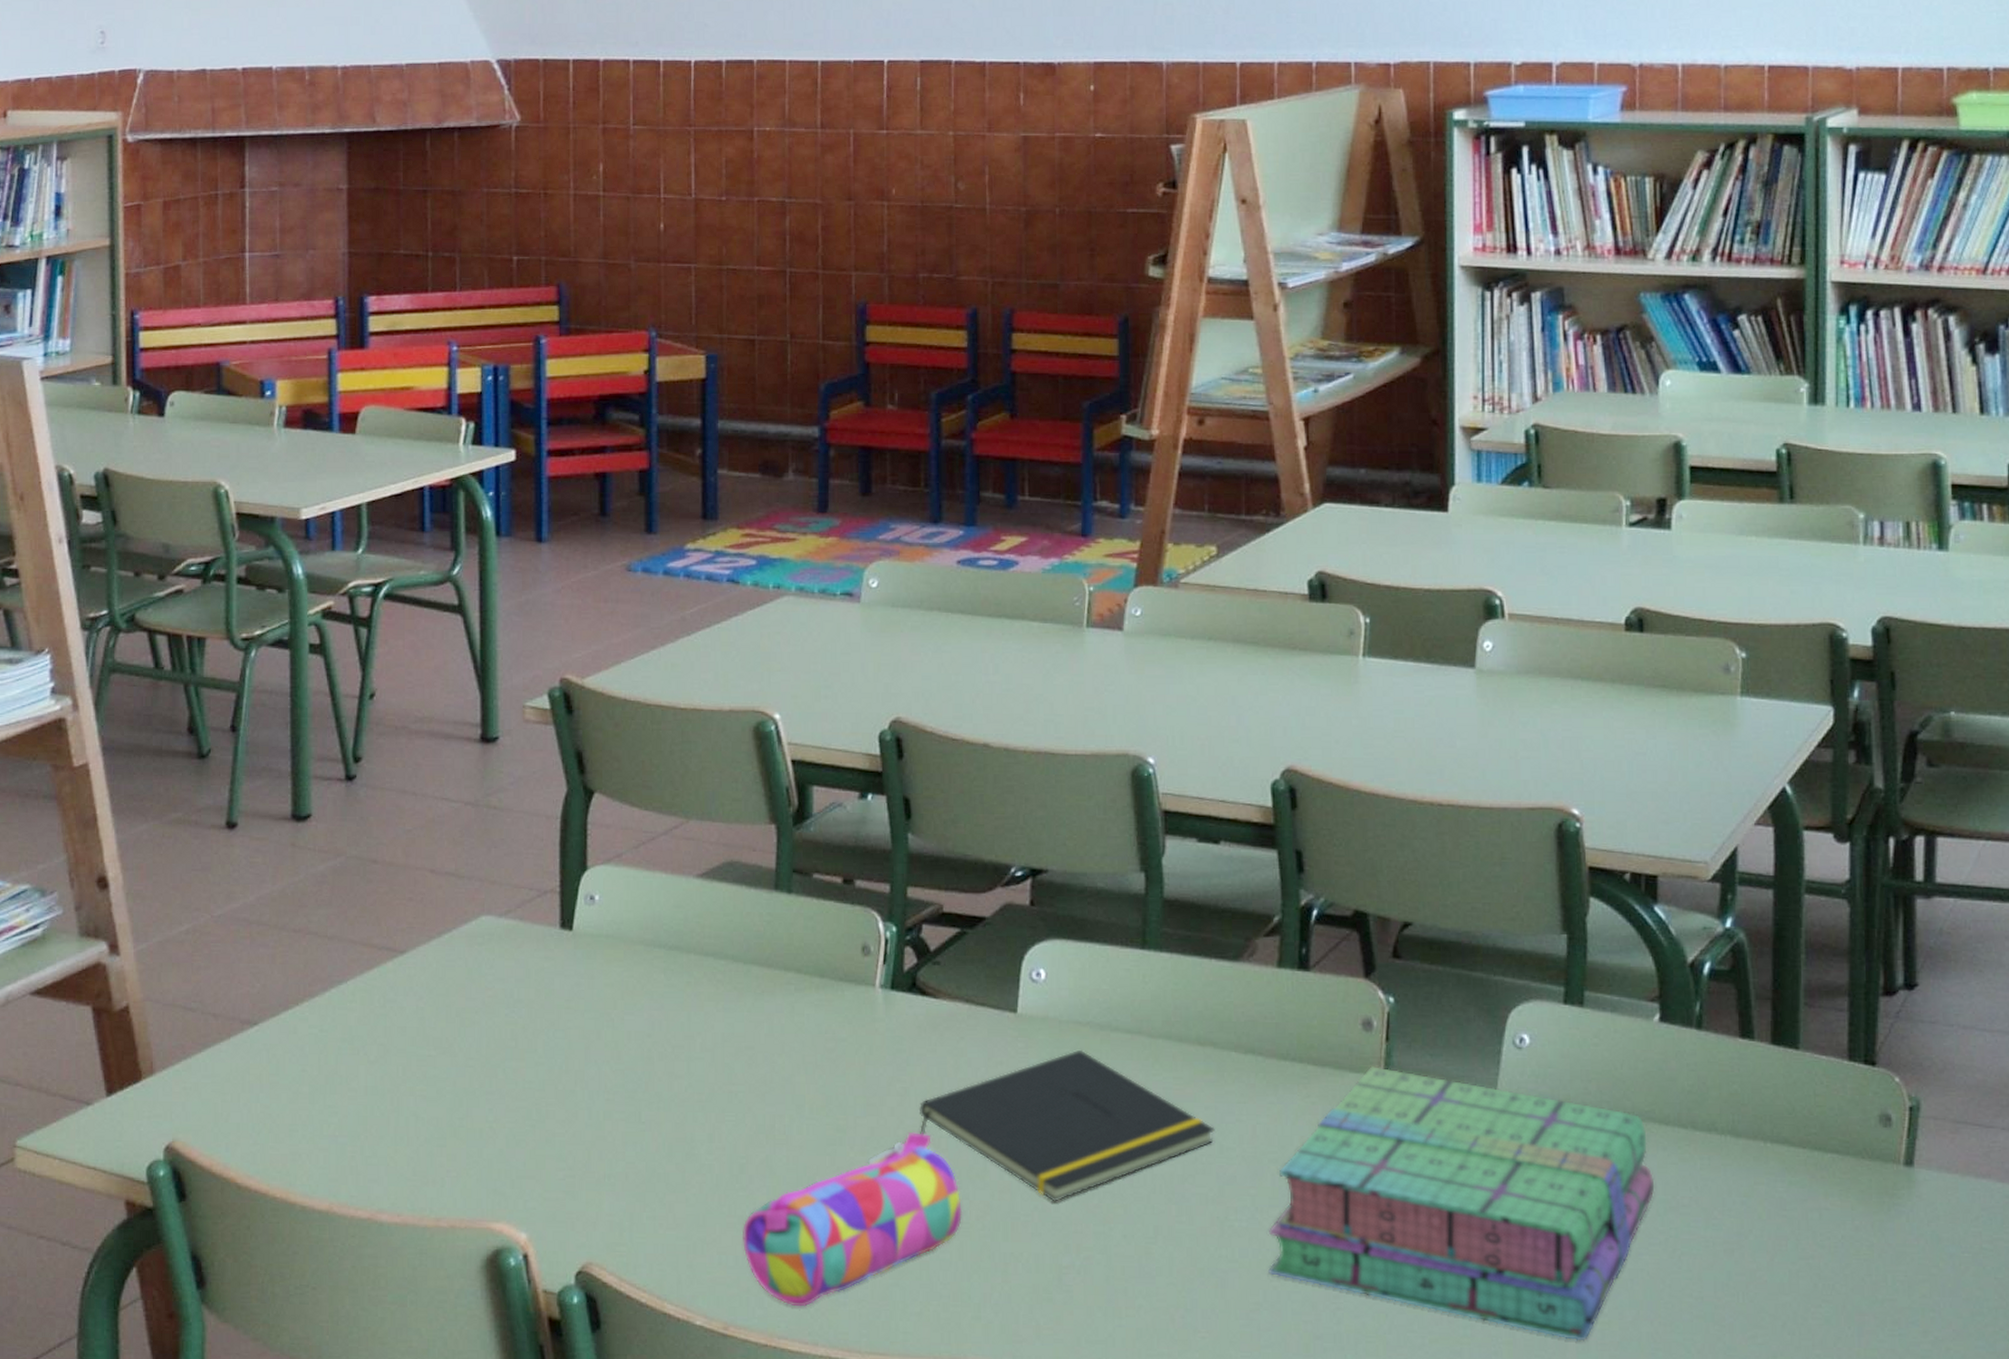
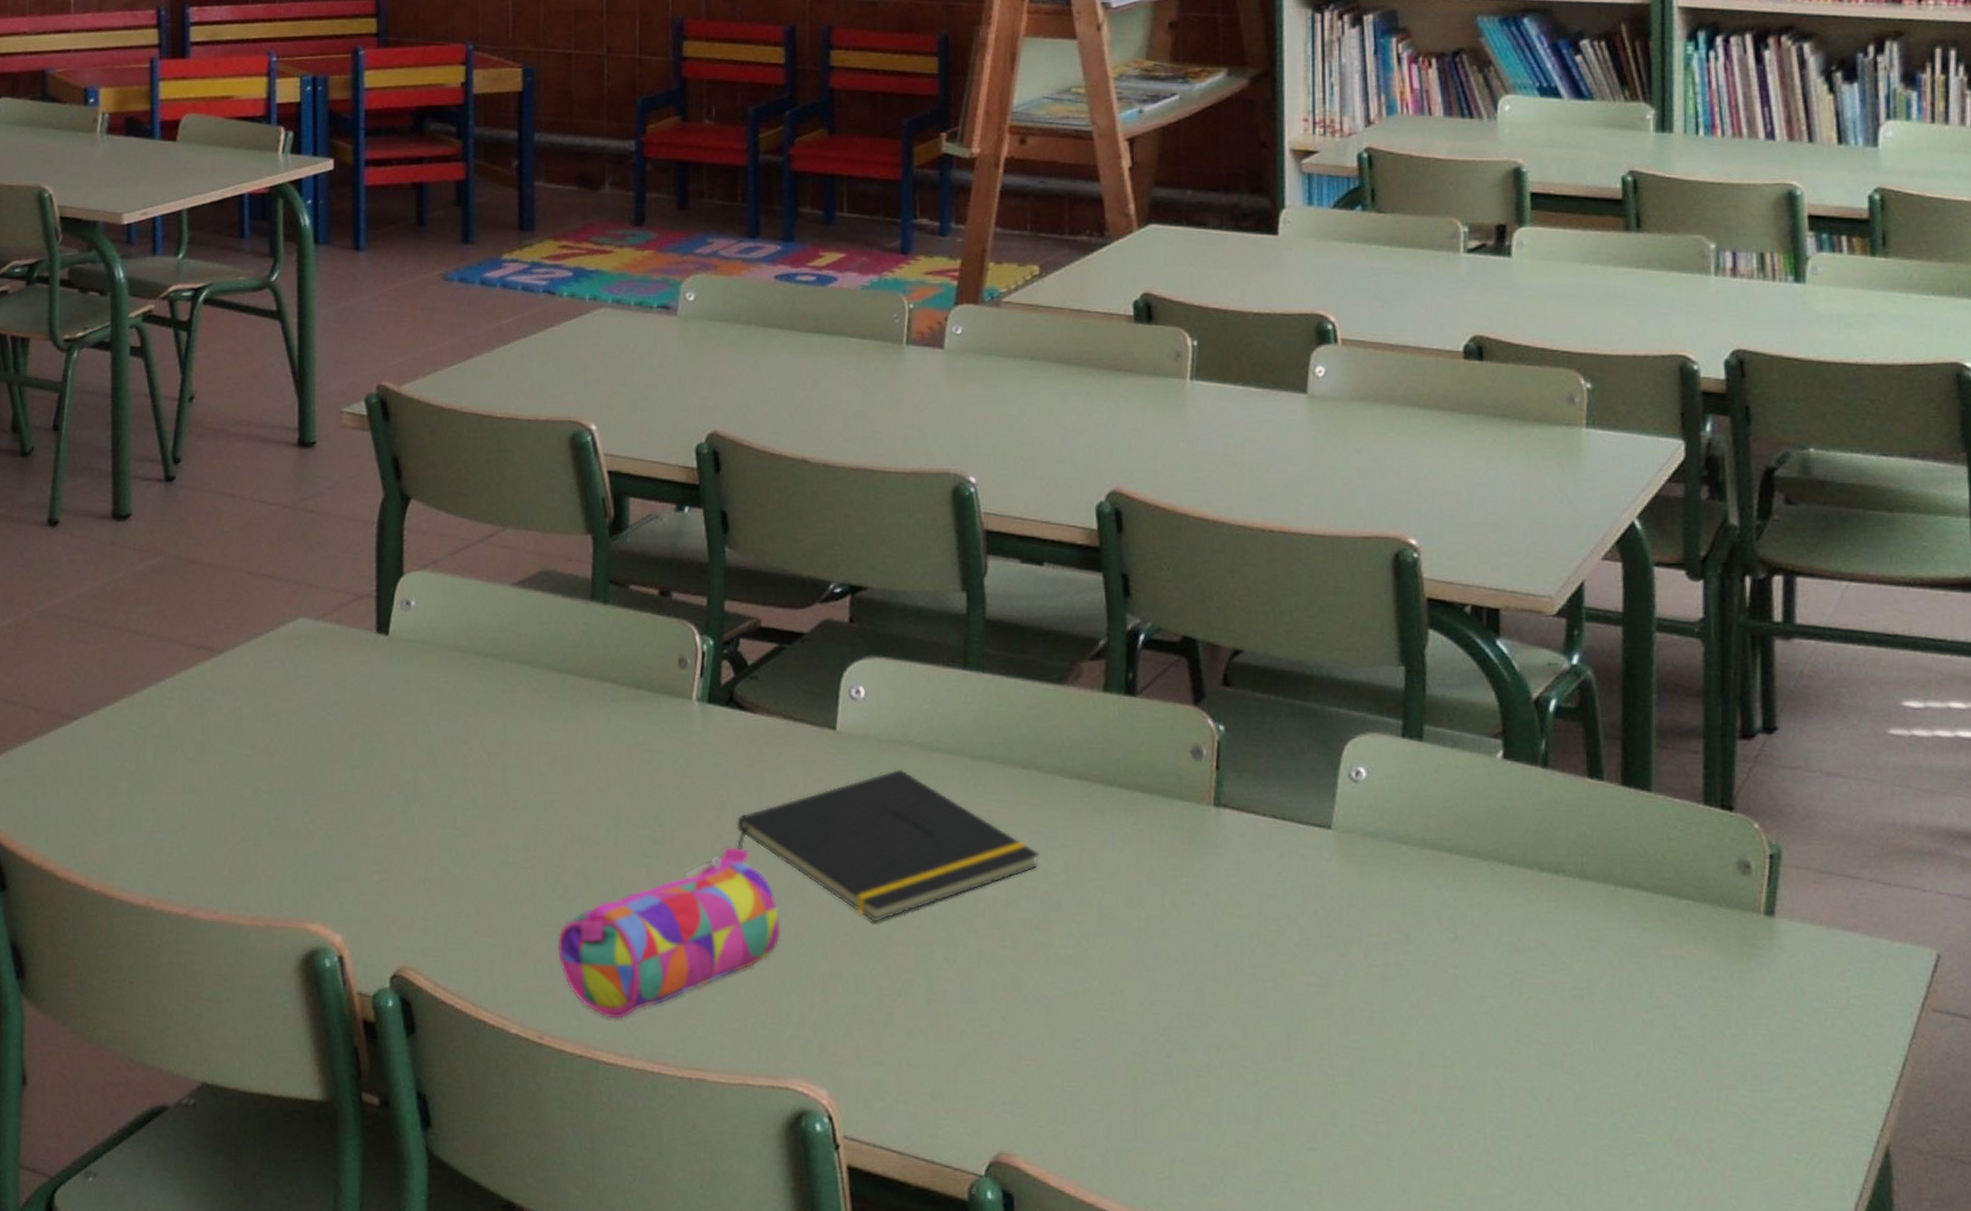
stack of books: present [1268,1065,1655,1342] -> none [1094,794,1500,1085]

